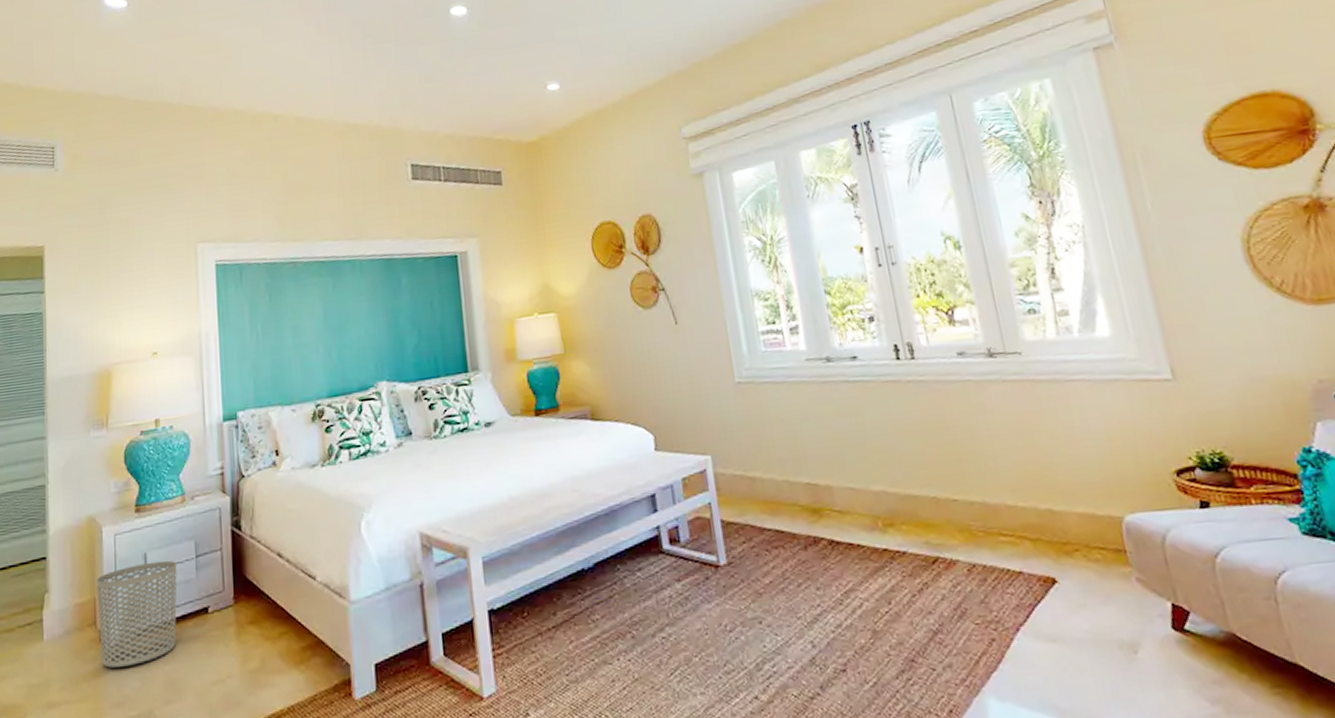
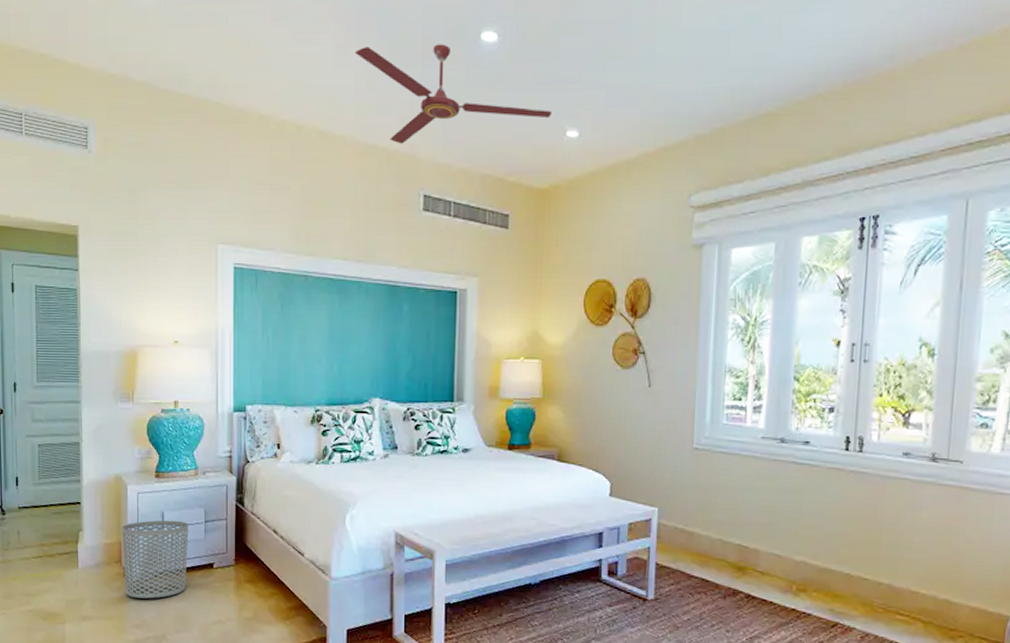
ceiling fan: none [327,22,530,120] -> present [354,44,552,144]

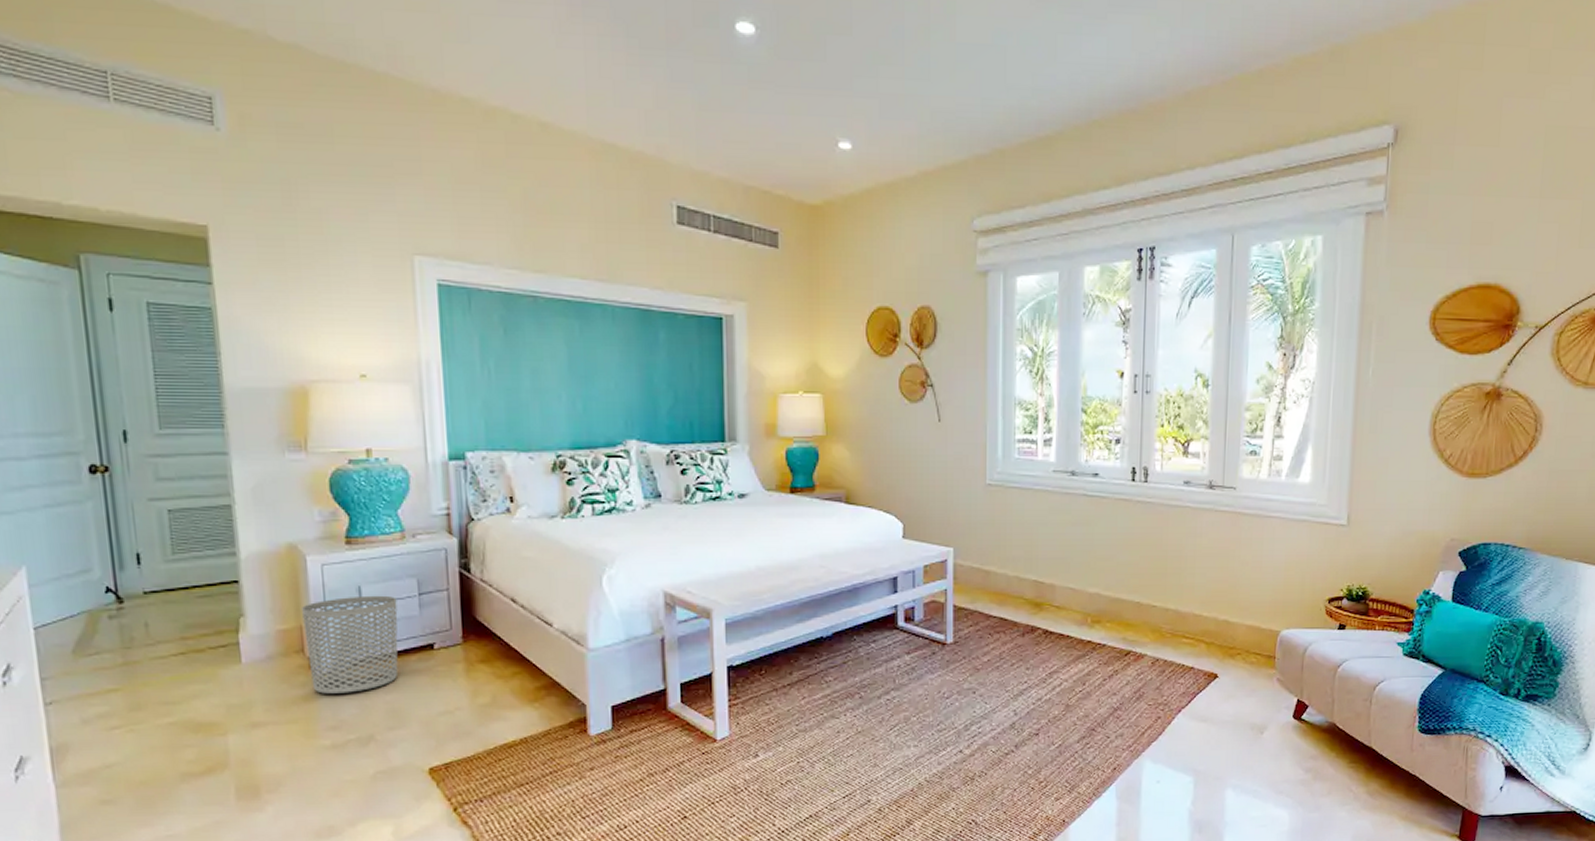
ceiling fan: present [354,44,552,144] -> none [581,26,821,145]

